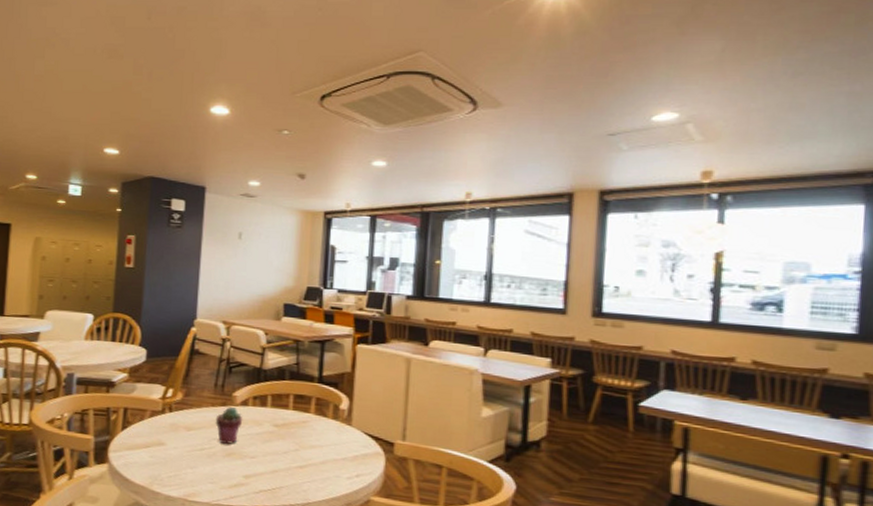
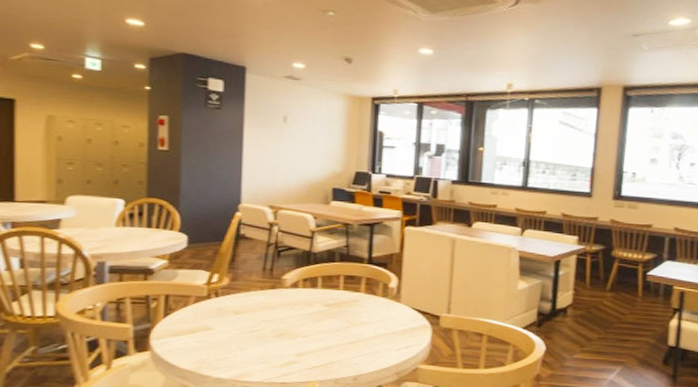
potted succulent: present [215,407,243,445] -> none [265,290,294,326]

